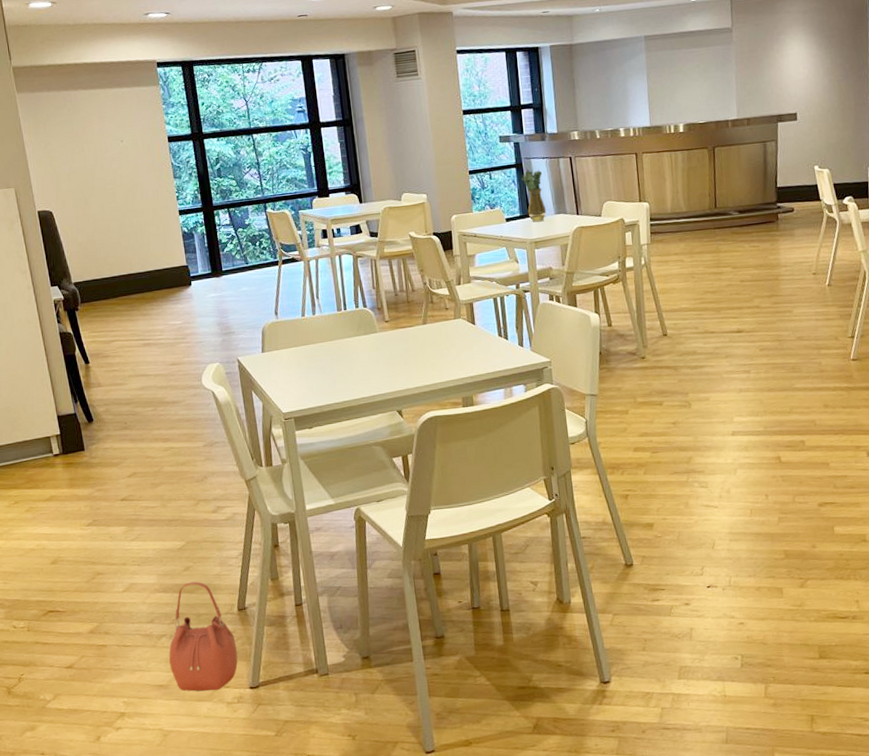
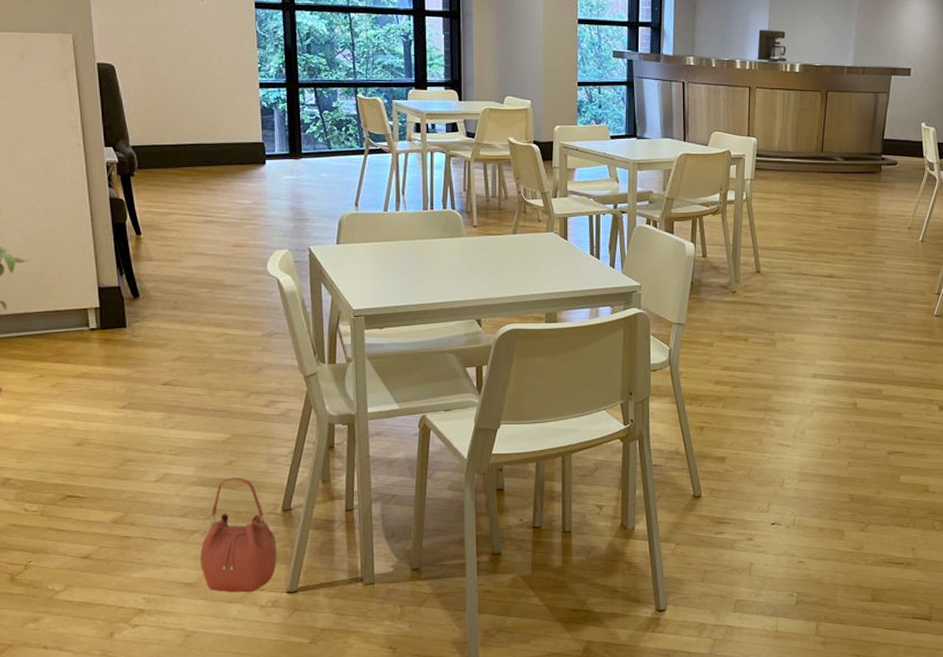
vase: present [521,168,547,222] -> none [631,88,653,143]
coffee maker: none [638,93,671,126] -> present [757,30,787,62]

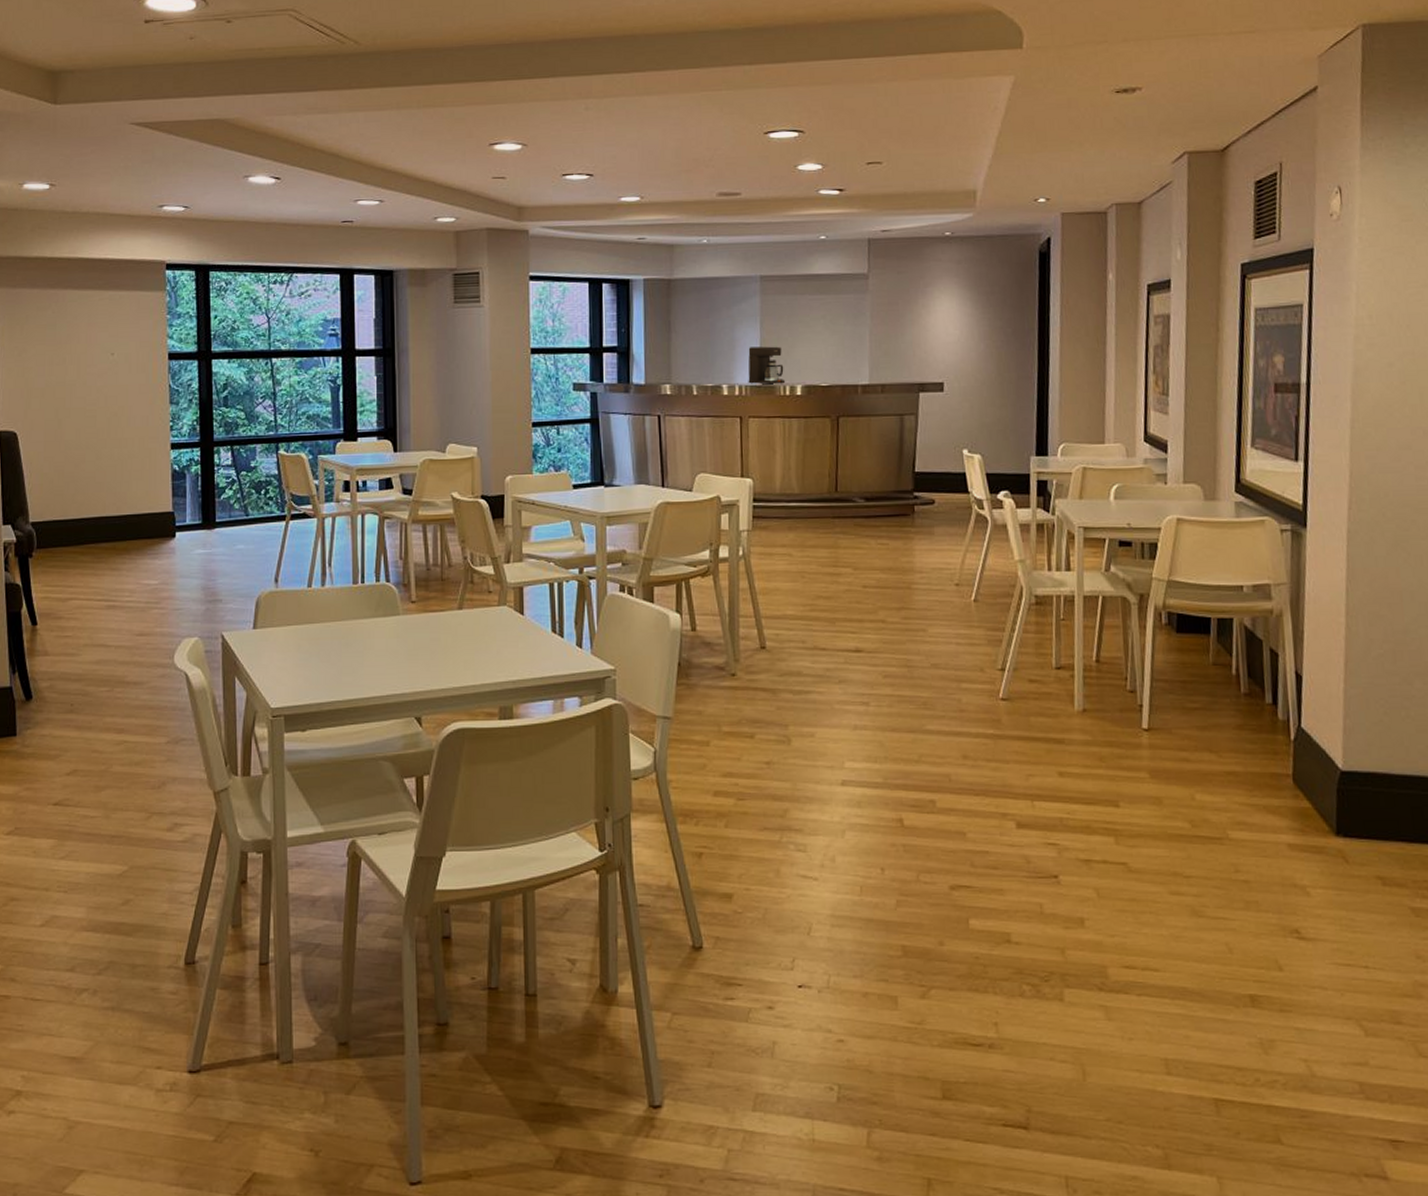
handbag: present [200,477,277,593] -> none [88,921,177,1071]

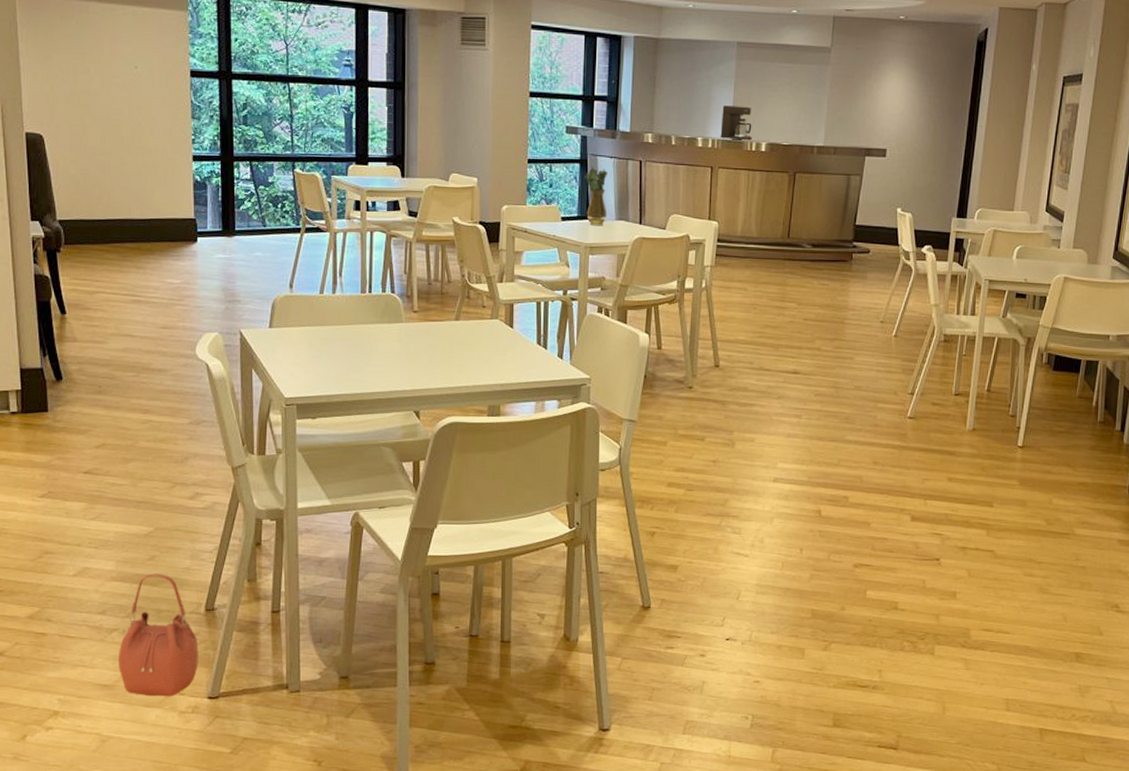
handbag: none [88,921,177,1071] -> present [119,574,198,697]
vase: none [596,425,625,491] -> present [584,166,608,225]

